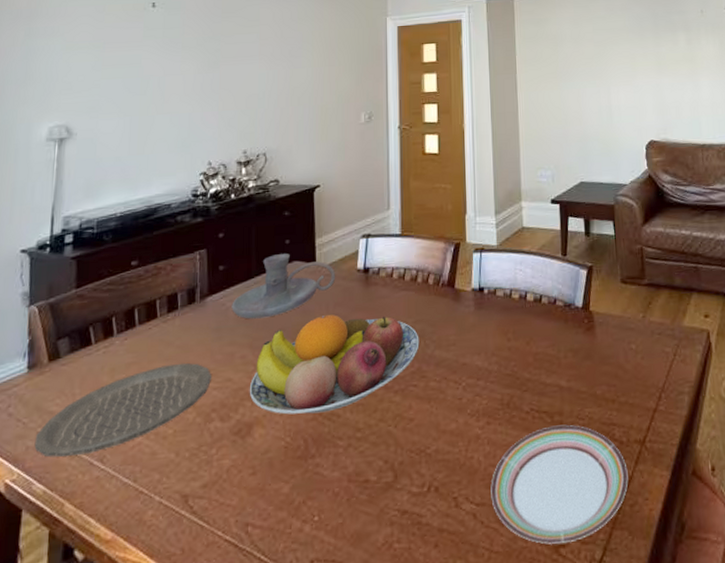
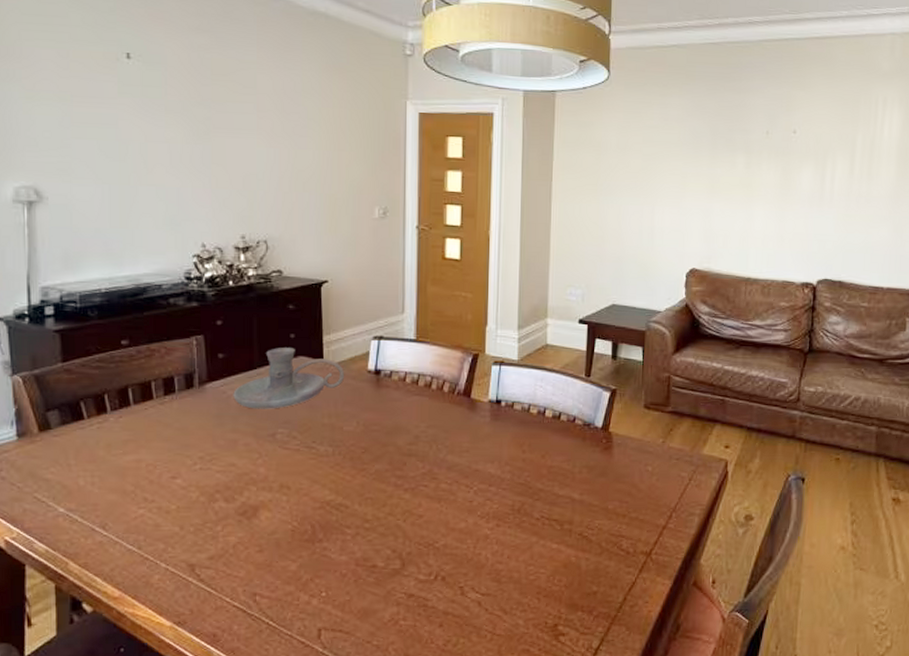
plate: present [34,363,211,458] -> none [32,445,214,522]
fruit bowl: present [249,315,420,415] -> none [254,412,432,503]
plate: present [491,424,628,544] -> none [496,533,631,632]

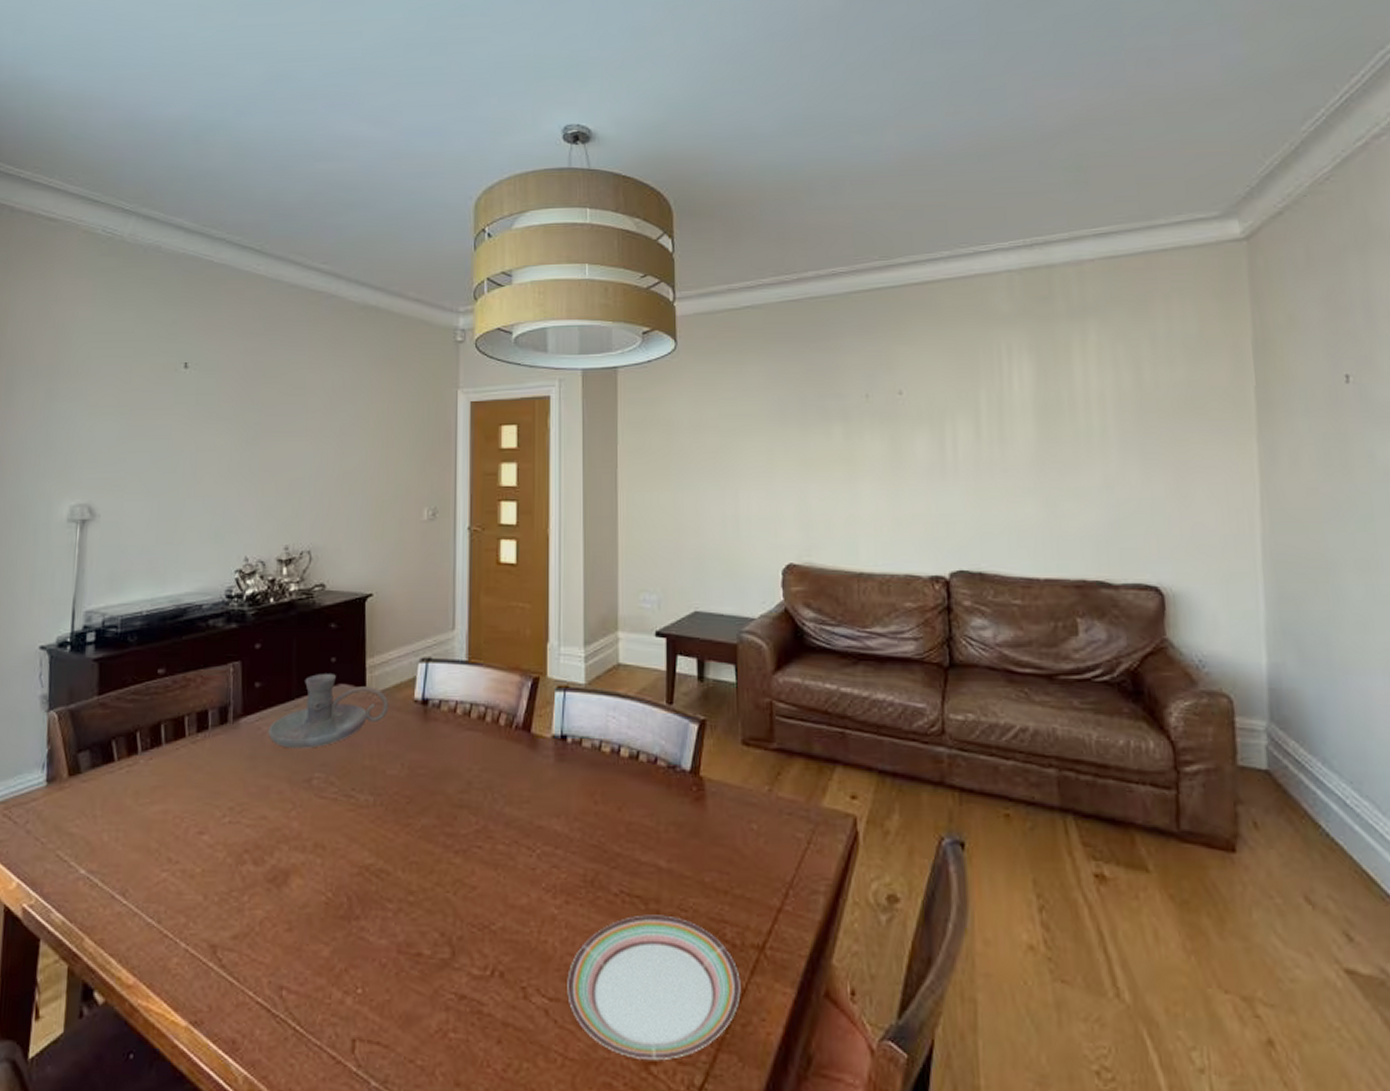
plate: none [496,533,631,632] -> present [567,914,741,1060]

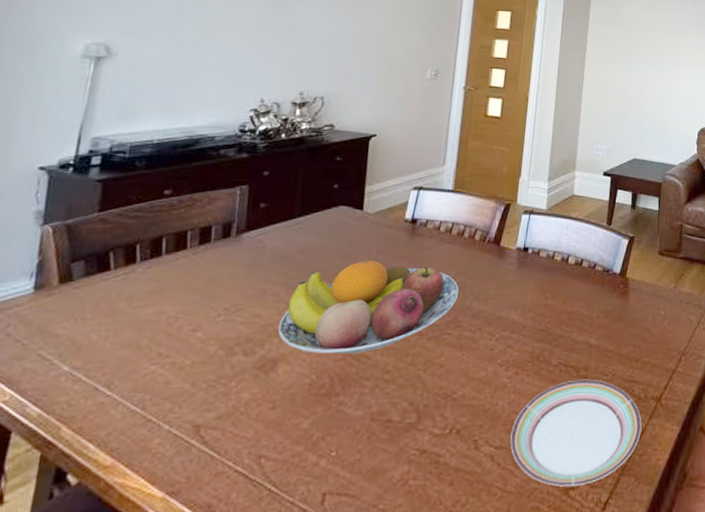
candle holder: present [268,674,389,749] -> none [269,197,383,258]
fruit bowl: none [286,752,486,868] -> present [278,261,459,354]

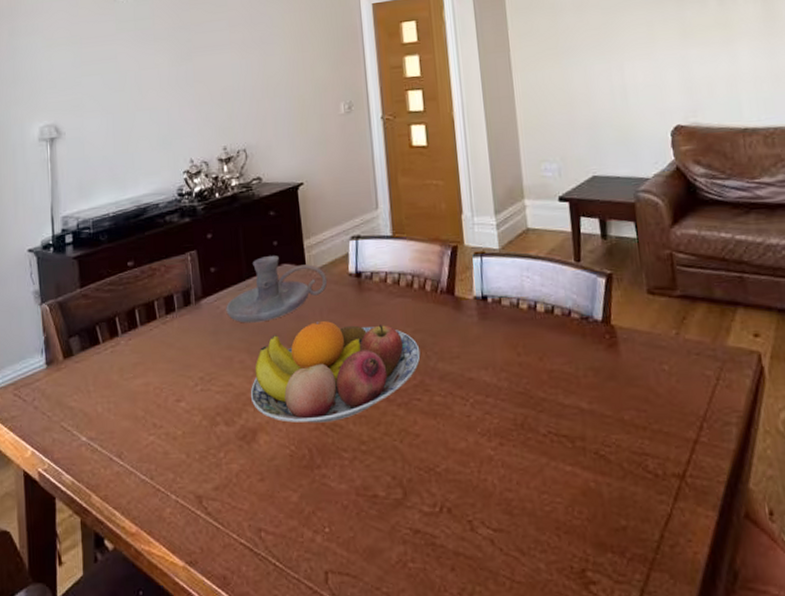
candle holder: none [269,197,383,258] -> present [226,256,328,323]
plate: present [510,379,642,487] -> none [508,451,667,580]

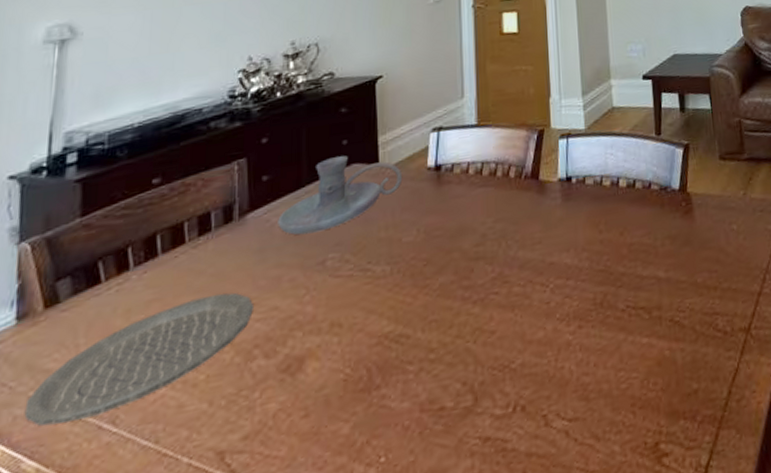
plate: none [59,365,213,451] -> present [24,292,253,426]
fruit bowl: present [250,321,421,423] -> none [300,217,501,342]

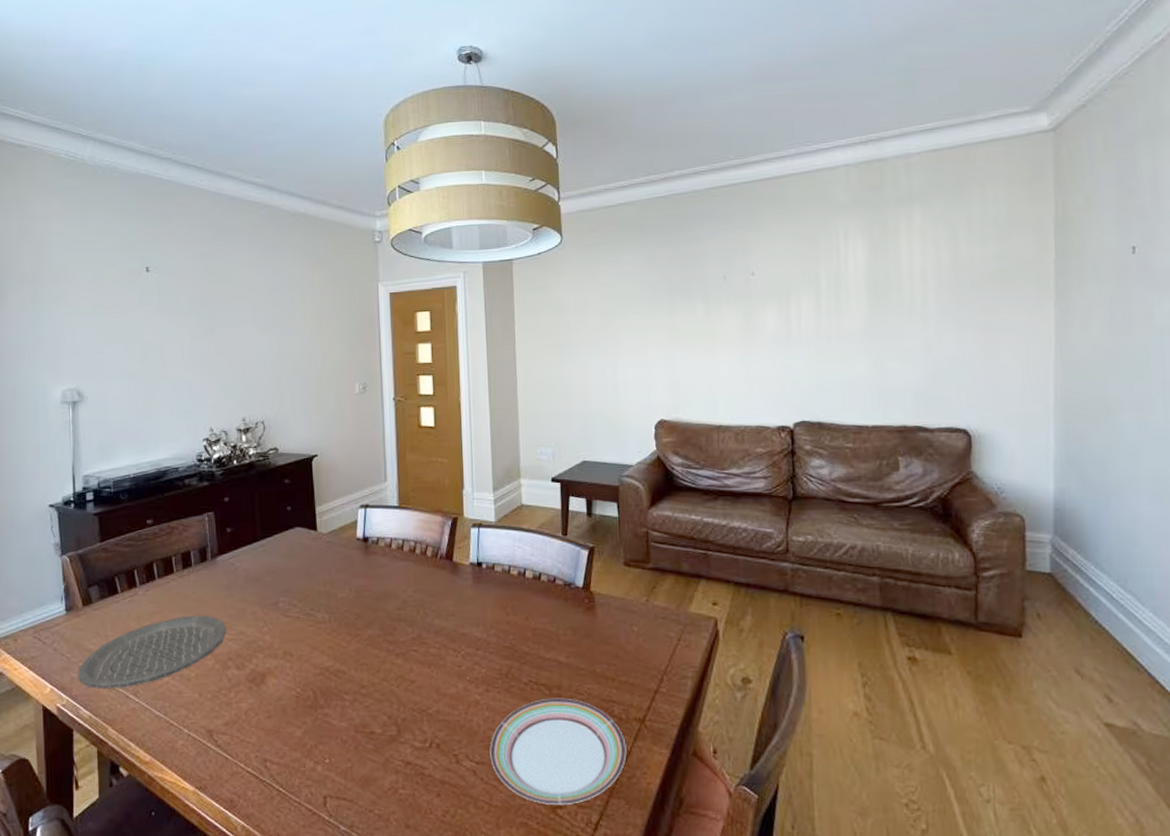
candle holder: present [278,156,403,235] -> none [240,520,337,579]
plate: none [584,319,734,456] -> present [490,698,627,804]

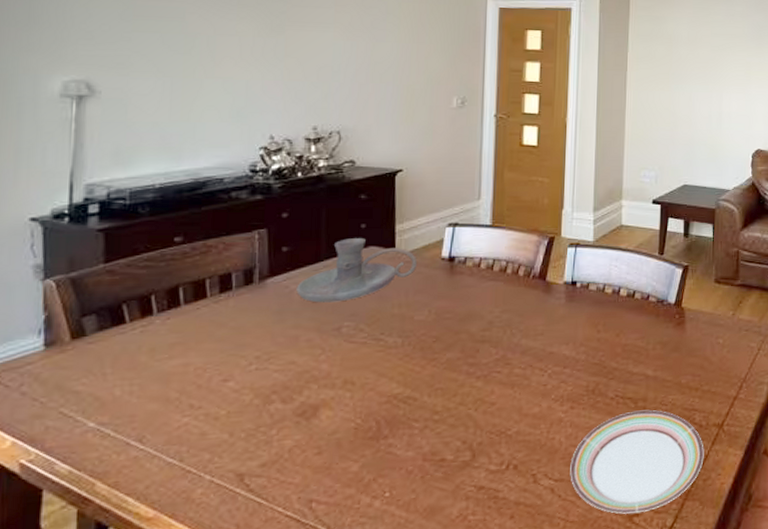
plate: present [78,615,226,689] -> none [56,344,272,438]
candle holder: none [240,520,337,579] -> present [296,238,418,303]

